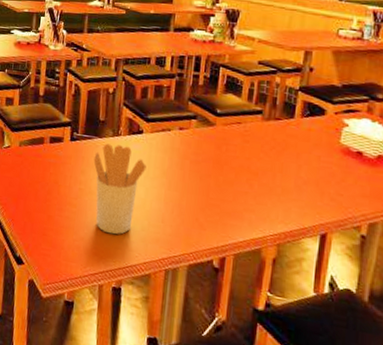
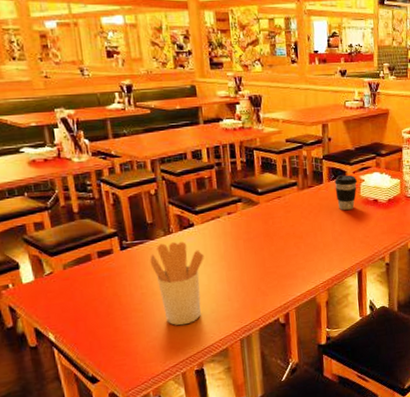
coffee cup: none [307,113,339,157] -> present [334,174,358,211]

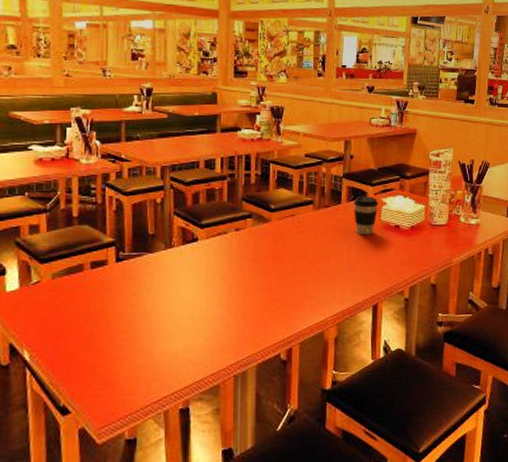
utensil holder: present [149,241,204,326] -> none [146,257,205,354]

